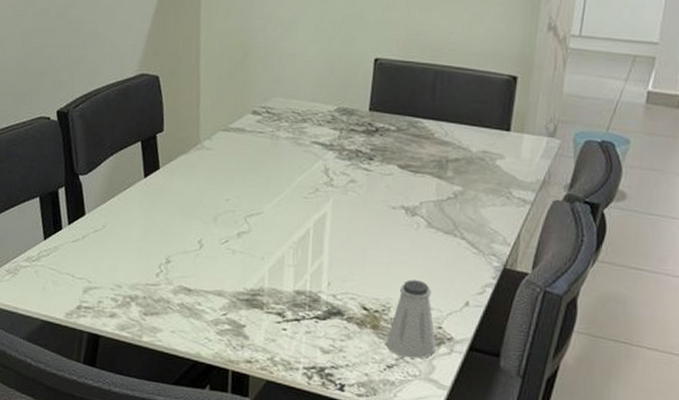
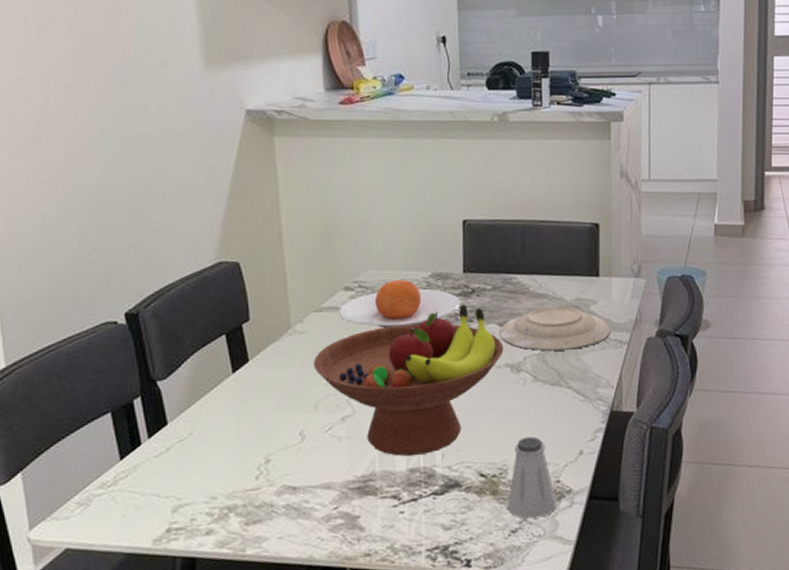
fruit bowl: none [217,141,401,280] -> present [313,304,504,457]
plate: none [246,110,363,156] -> present [340,280,461,328]
plate: none [398,155,516,202] -> present [499,306,611,351]

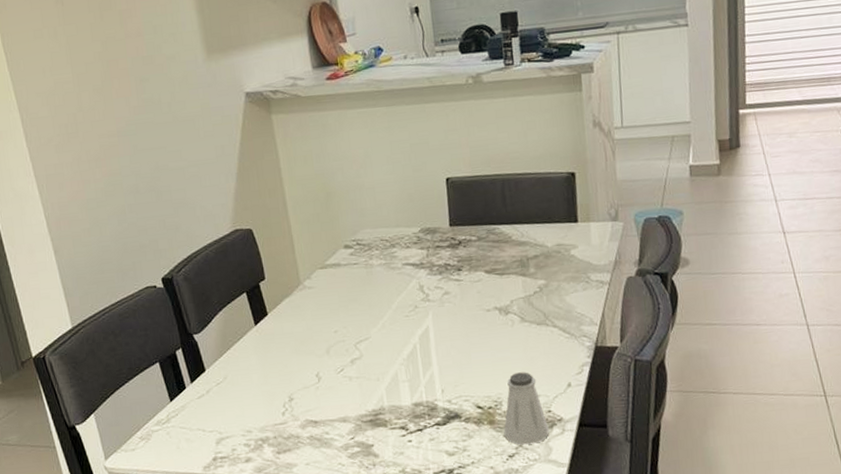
fruit bowl: present [313,304,504,457] -> none [322,255,492,393]
plate: present [340,280,461,328] -> none [342,236,450,280]
plate: present [499,306,611,351] -> none [486,252,592,294]

